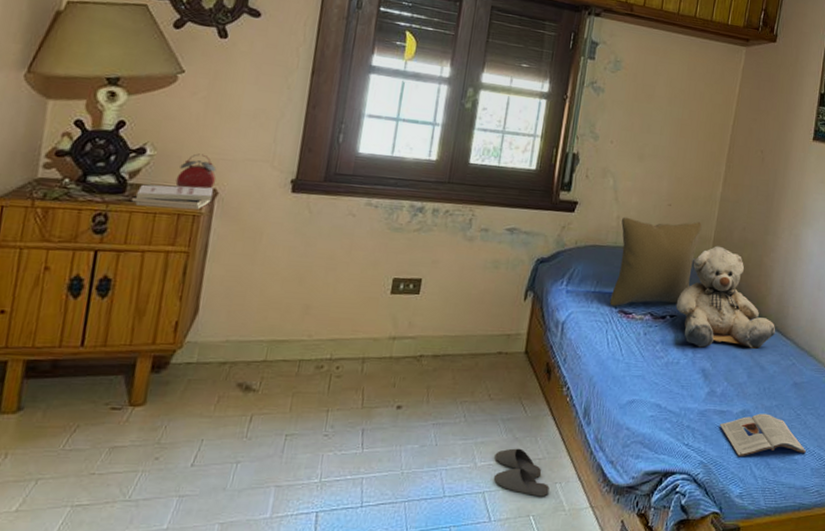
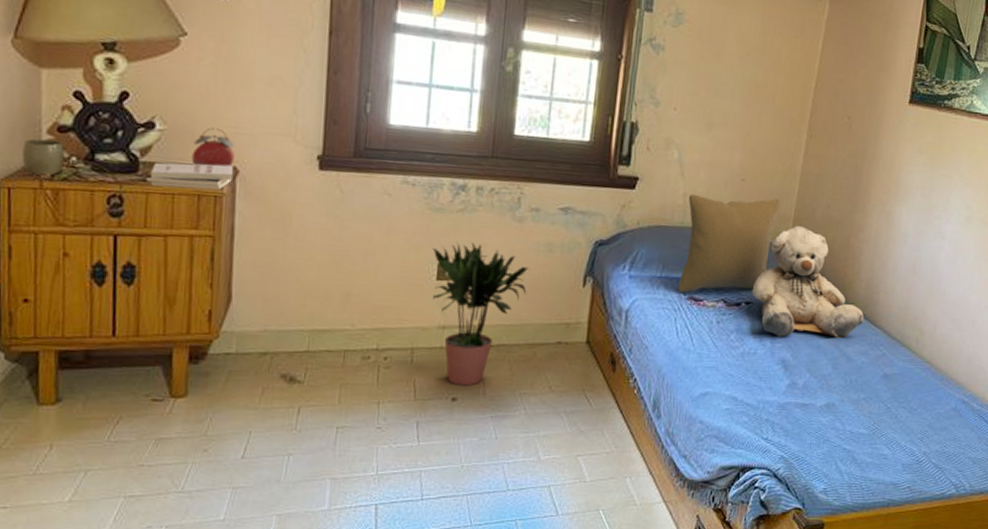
mug: none [18,161,60,196] -> present [21,138,65,176]
potted plant: none [385,258,476,394] -> present [432,242,529,386]
slippers: present [493,448,550,497] -> none [559,442,619,491]
magazine: present [720,413,806,457] -> none [802,406,897,452]

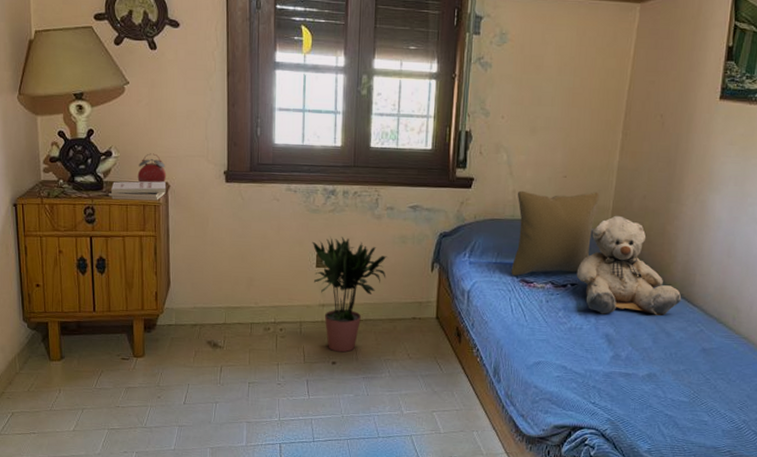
mug: present [21,138,65,176] -> none [29,168,55,194]

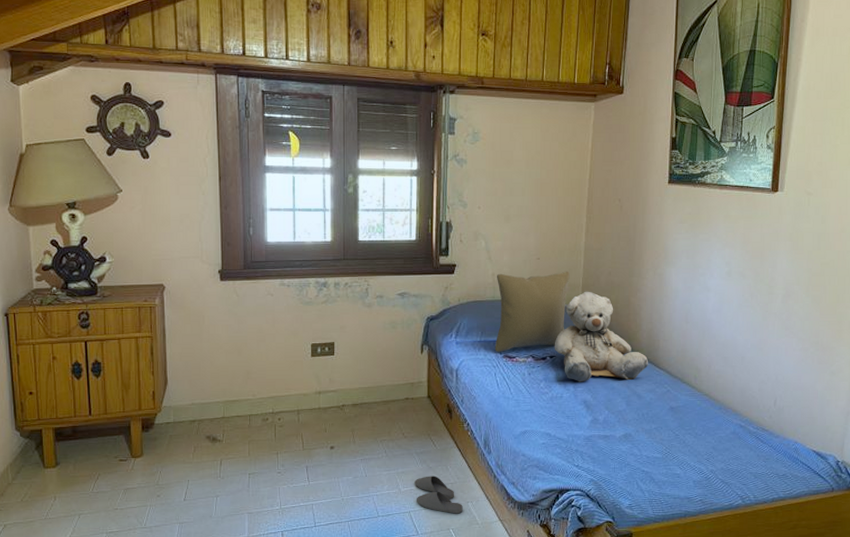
books: present [108,181,167,201] -> none [103,283,162,303]
alarm clock: present [137,153,167,183] -> none [132,257,162,286]
potted plant: present [312,236,387,353] -> none [306,326,379,437]
slippers: none [418,400,468,442] -> present [415,475,463,514]

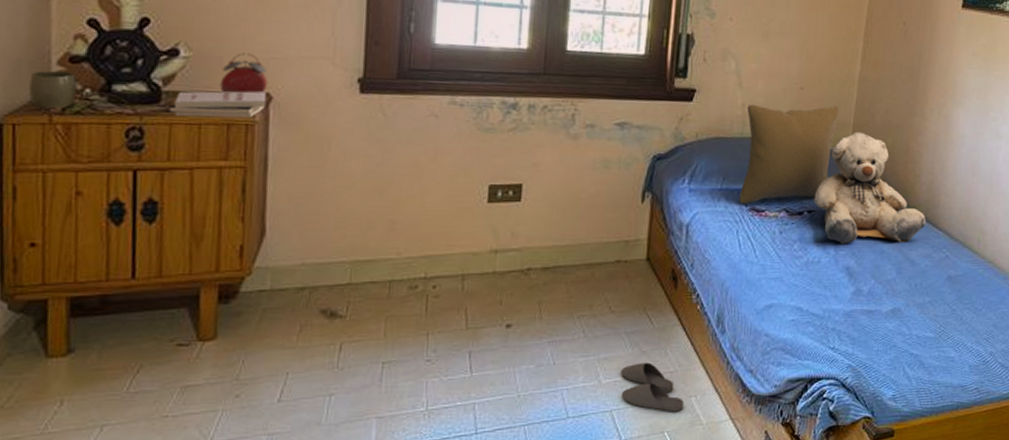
mug: none [20,277,48,302] -> present [28,70,78,110]
books: none [103,283,162,303] -> present [169,91,267,119]
alarm clock: none [132,257,162,286] -> present [220,52,268,94]

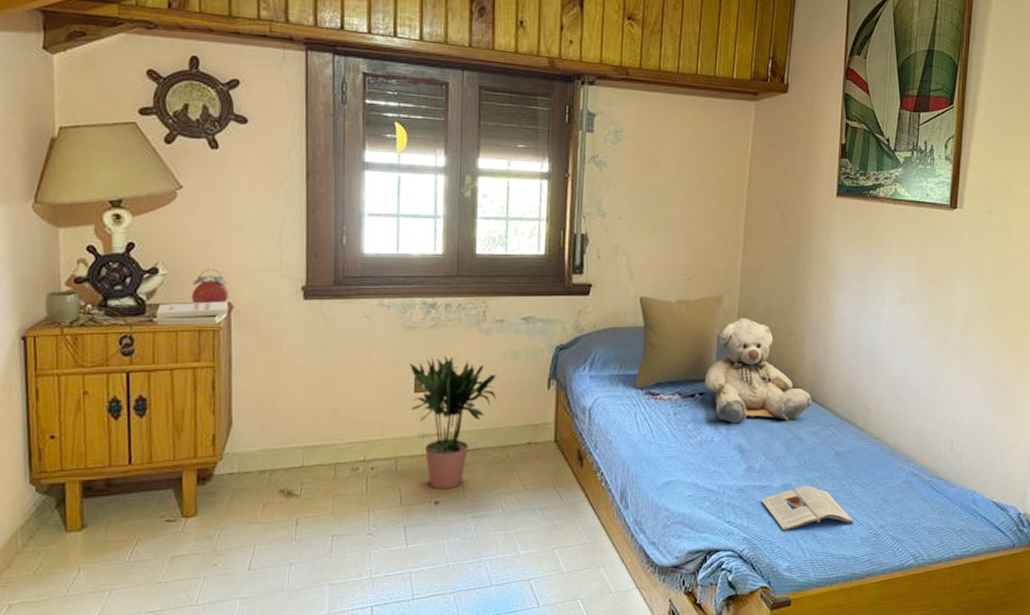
potted plant: none [483,162,585,311] -> present [409,356,497,490]
slippers: present [621,362,684,412] -> none [536,535,594,581]
magazine: none [868,311,963,358] -> present [761,486,854,531]

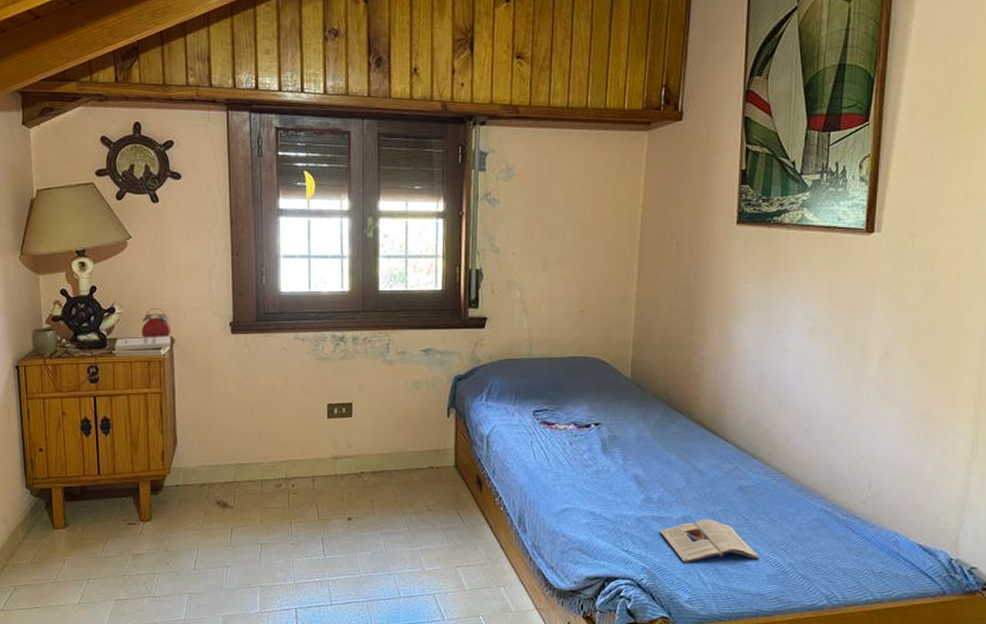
potted plant: present [409,356,497,490] -> none [322,385,401,507]
pillow: present [635,294,724,388] -> none [531,326,618,417]
teddy bear: present [704,317,812,424] -> none [599,349,713,455]

